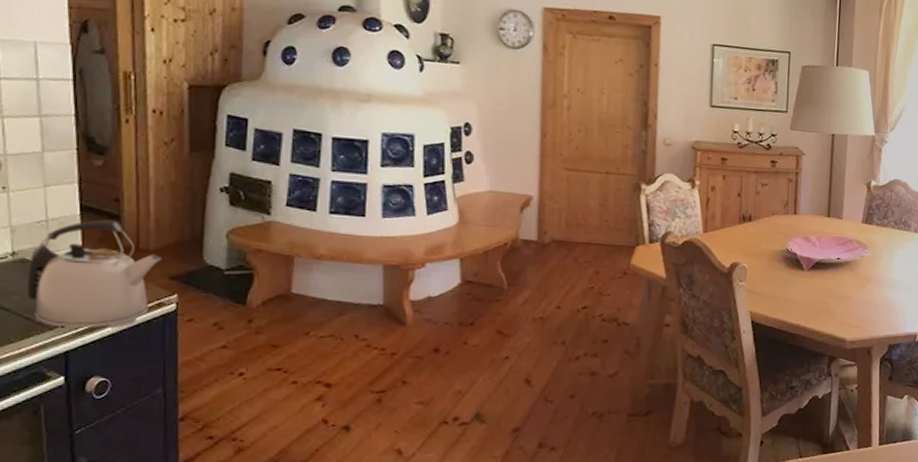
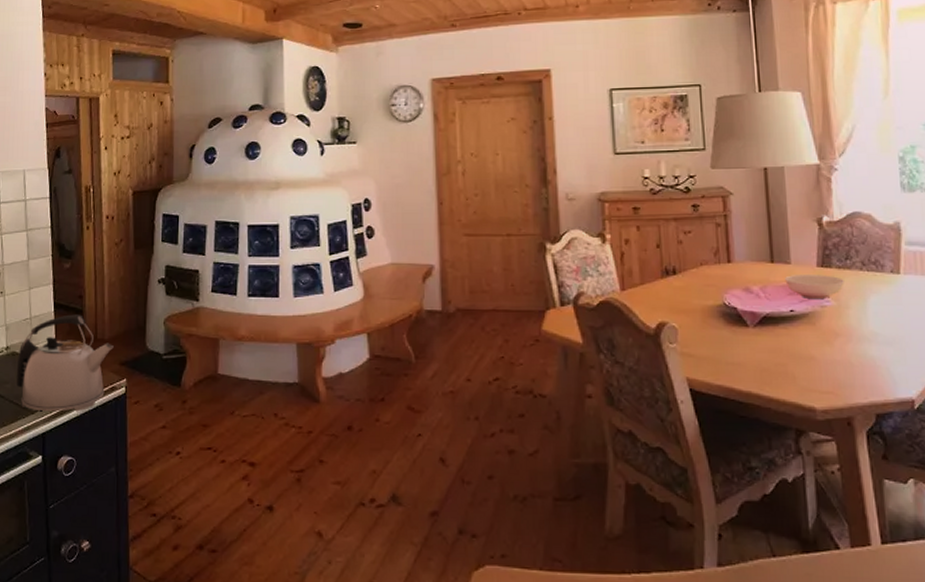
bowl: none [836,228,880,251] -> present [785,275,844,300]

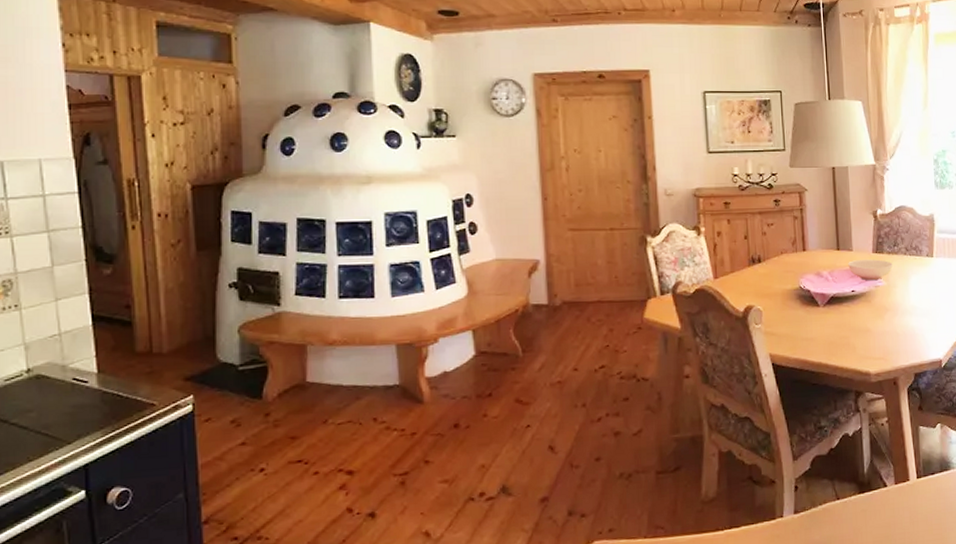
kettle: present [16,314,114,412] -> none [43,326,175,441]

